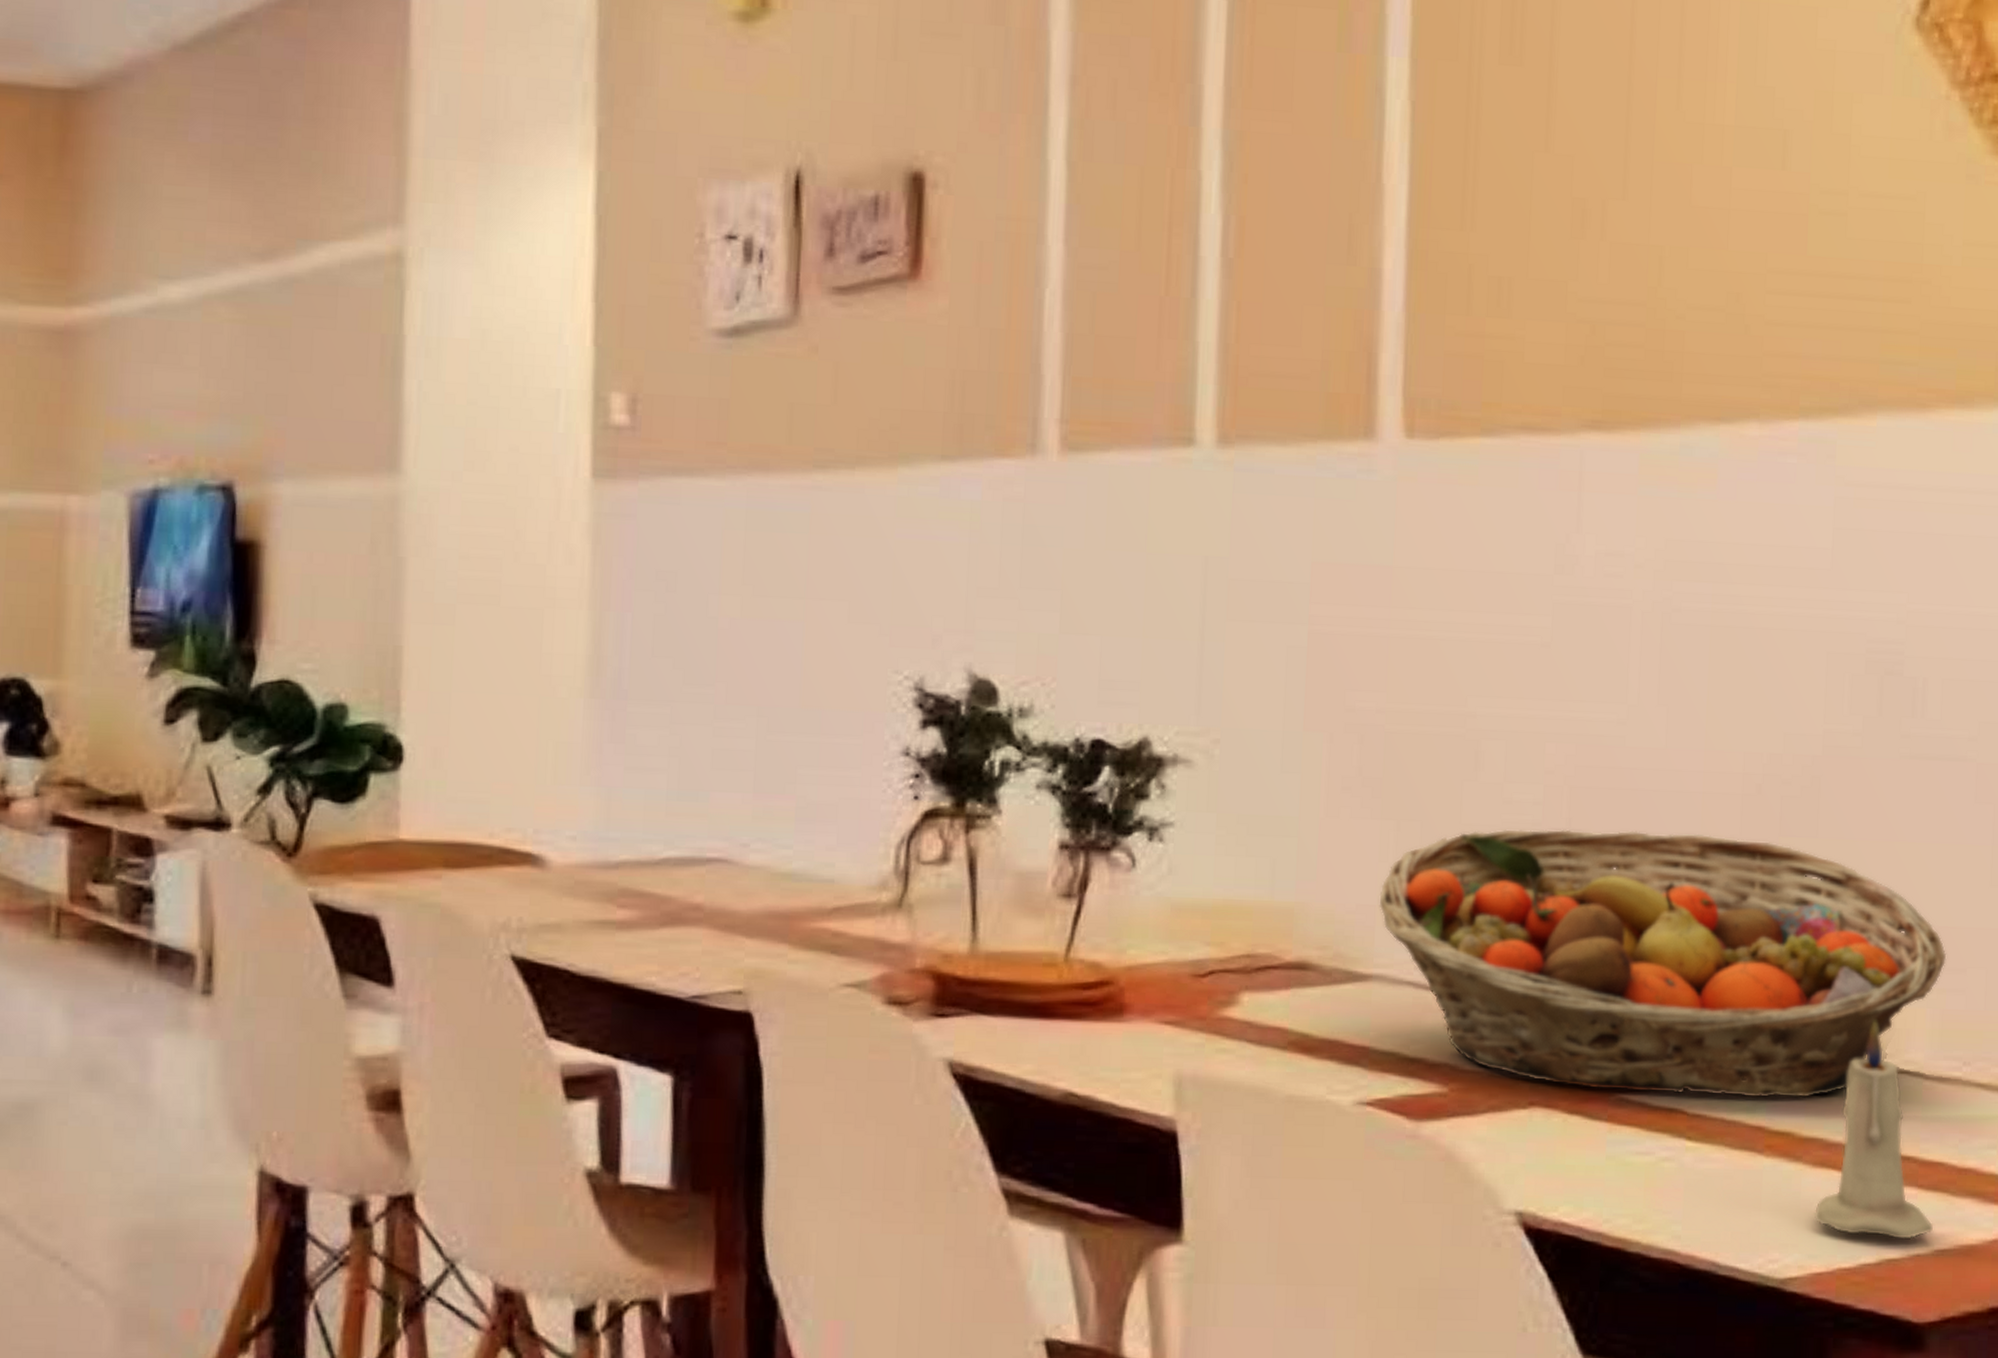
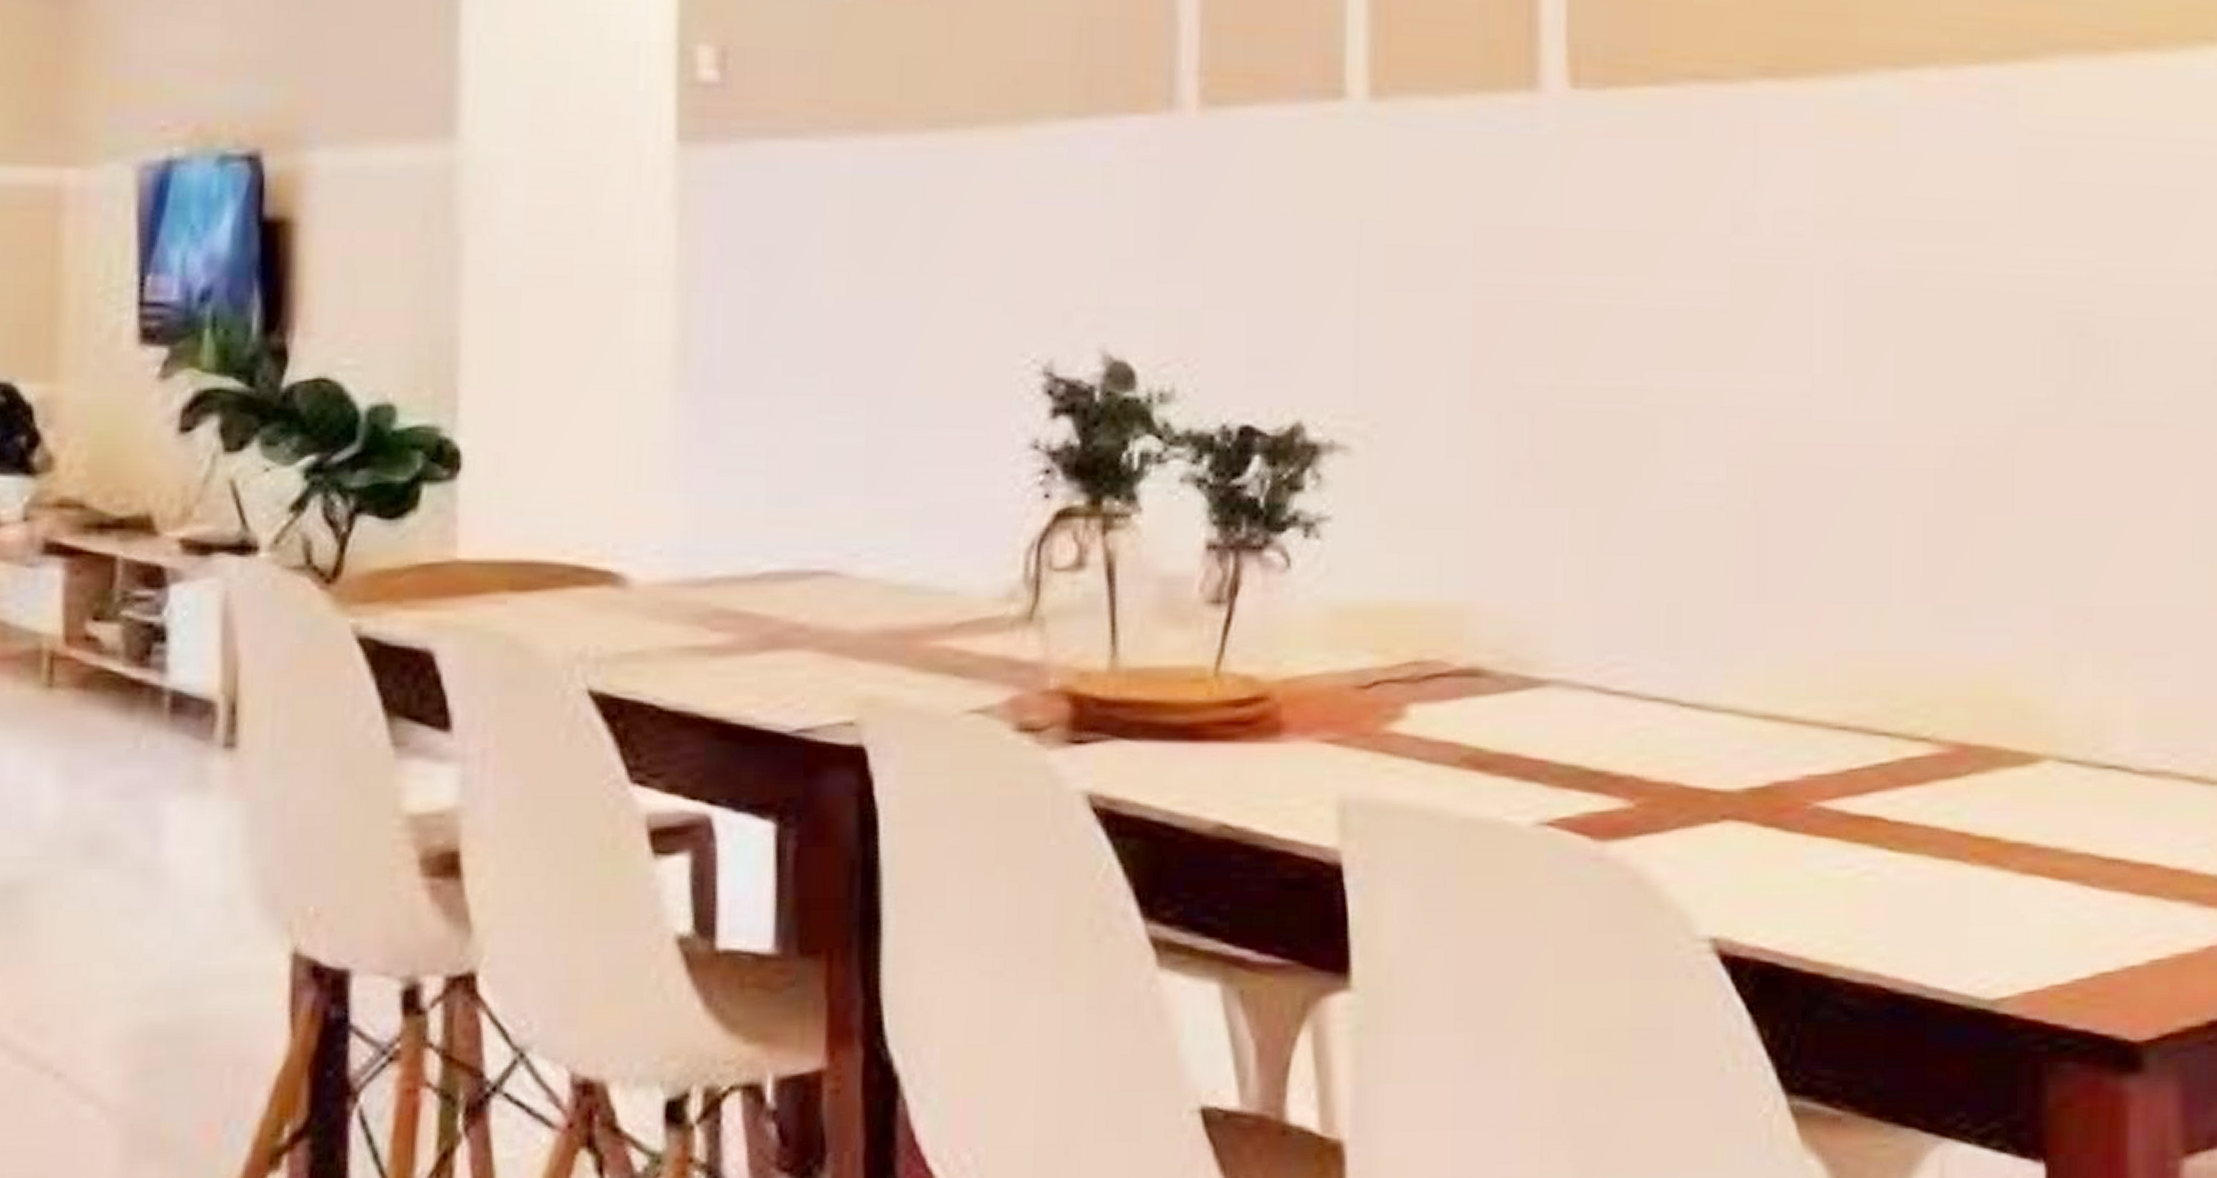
fruit basket: present [1379,829,1947,1098] -> none [1555,512,2151,801]
candle: present [1813,1020,1933,1240] -> none [2023,711,2147,950]

